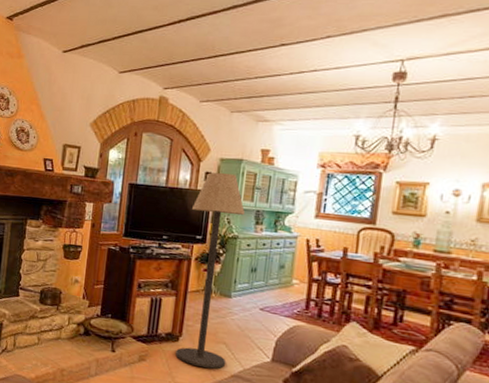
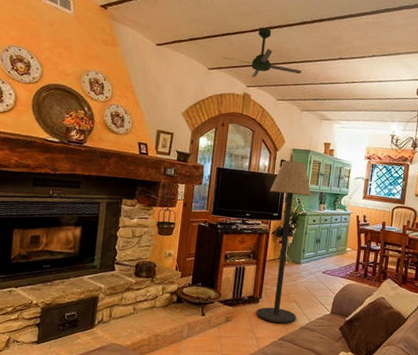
ceiling fan: none [134,18,231,78] -> present [222,27,301,78]

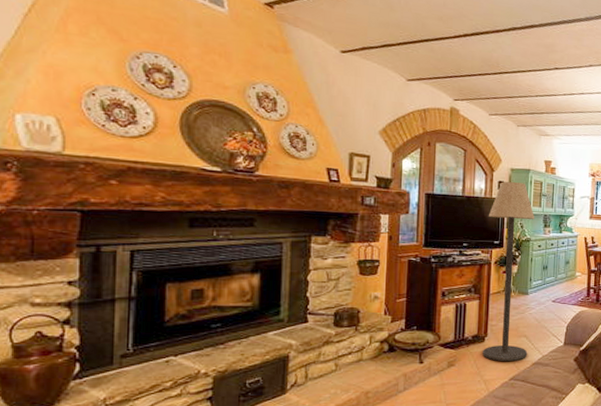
ceiling fan: present [222,27,301,78] -> none [422,33,514,90]

